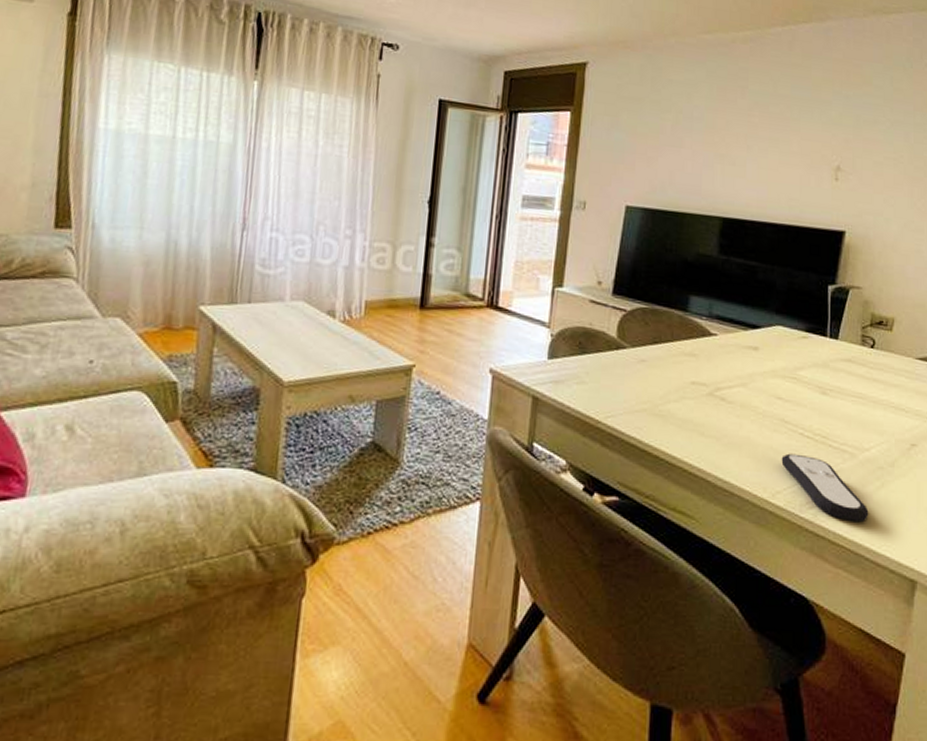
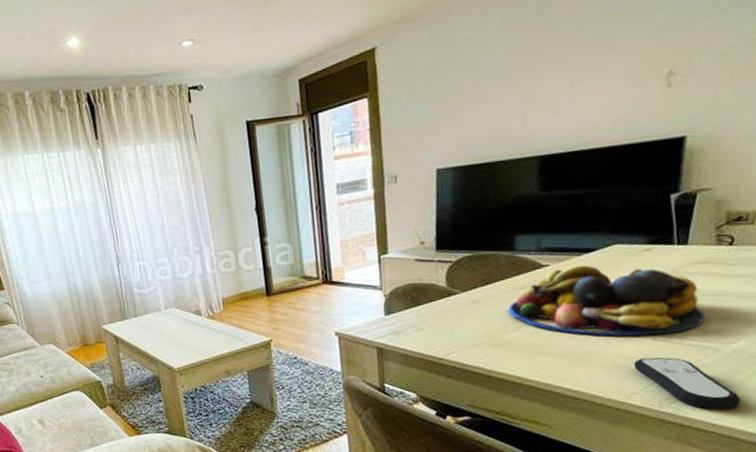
fruit bowl: none [673,340,846,432] -> present [508,265,705,337]

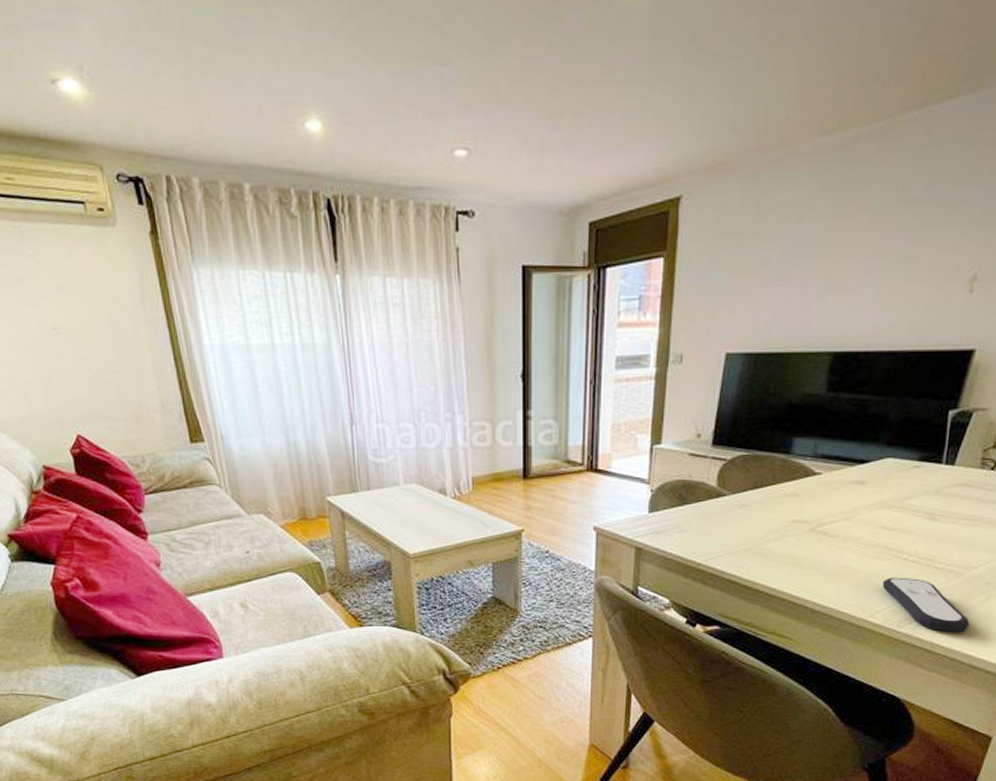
fruit bowl: present [508,265,705,337] -> none [774,476,955,556]

